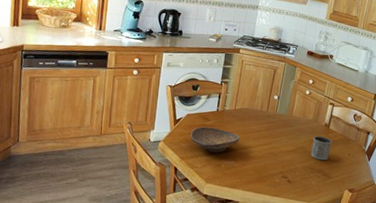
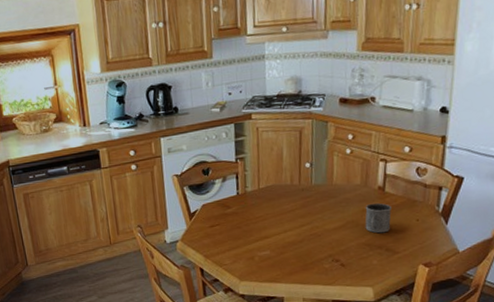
decorative bowl: present [190,126,240,153] -> none [210,215,271,245]

